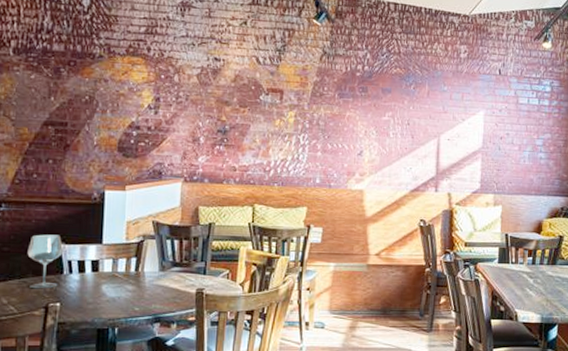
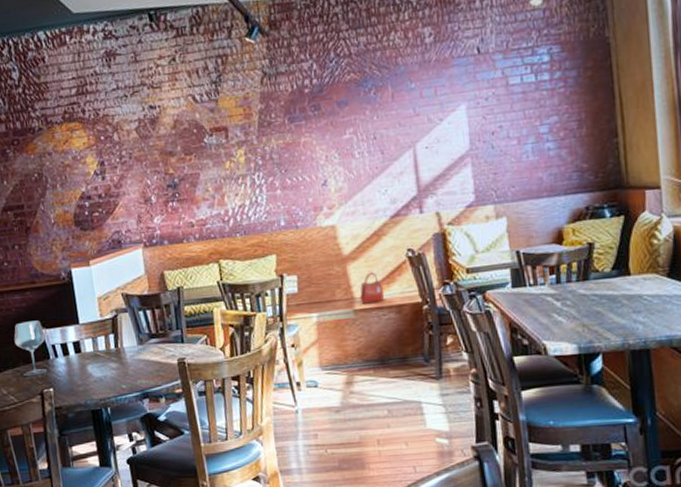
handbag: none [374,234,395,261] -> present [360,272,384,304]

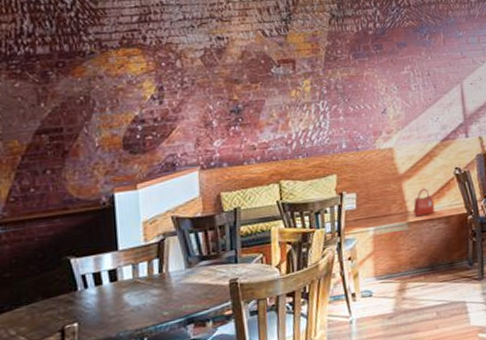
wine glass: present [14,320,48,377] -> none [33,249,74,314]

